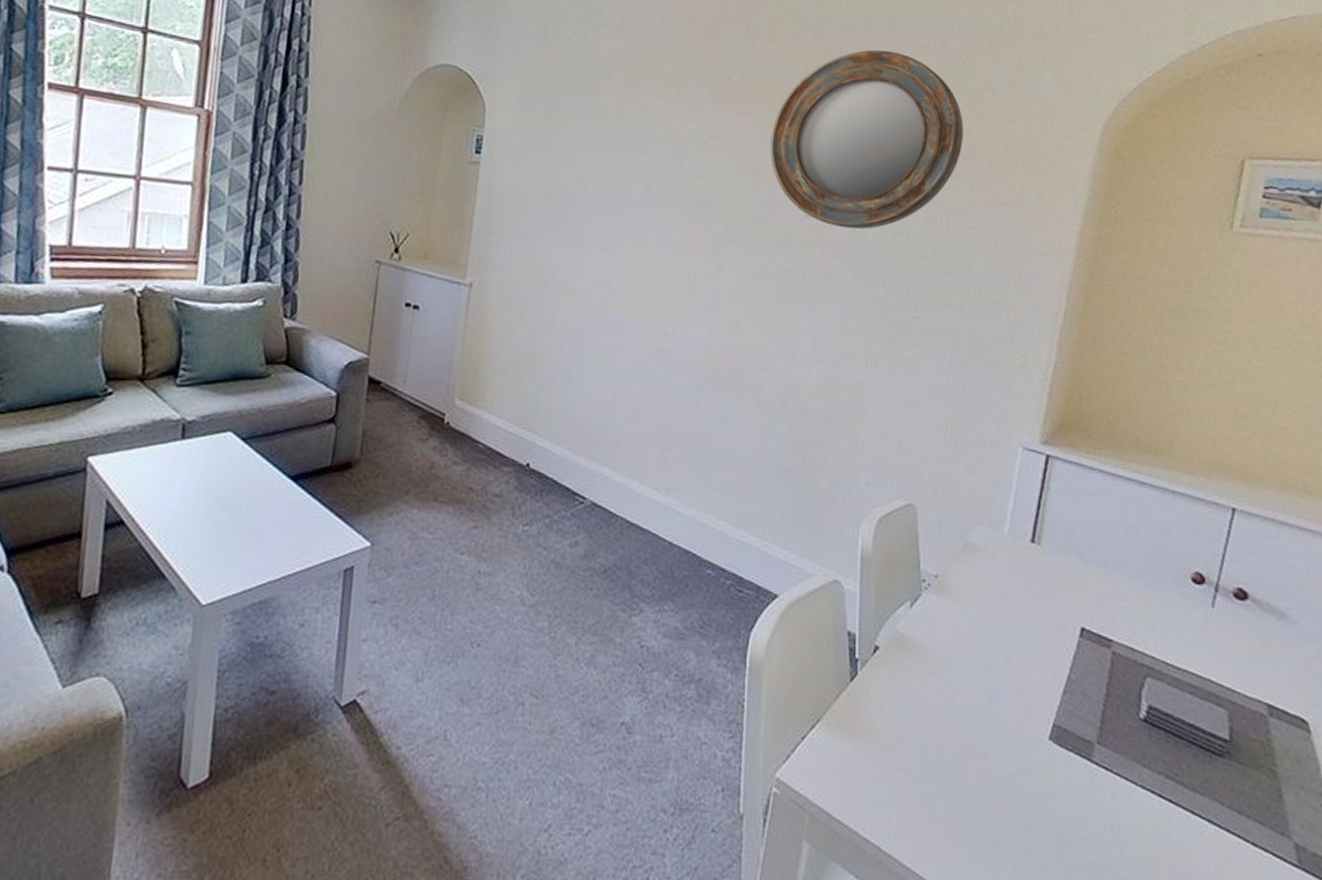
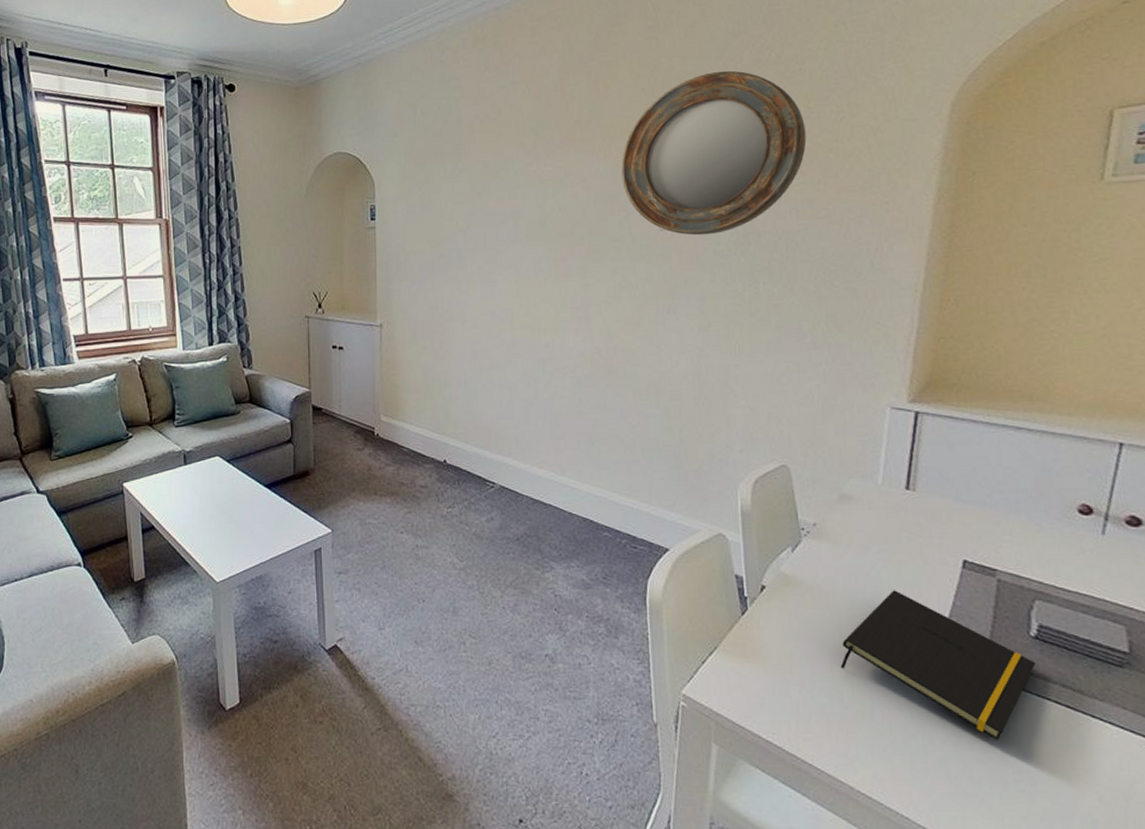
notepad: none [949,658,1143,840] -> present [840,590,1036,740]

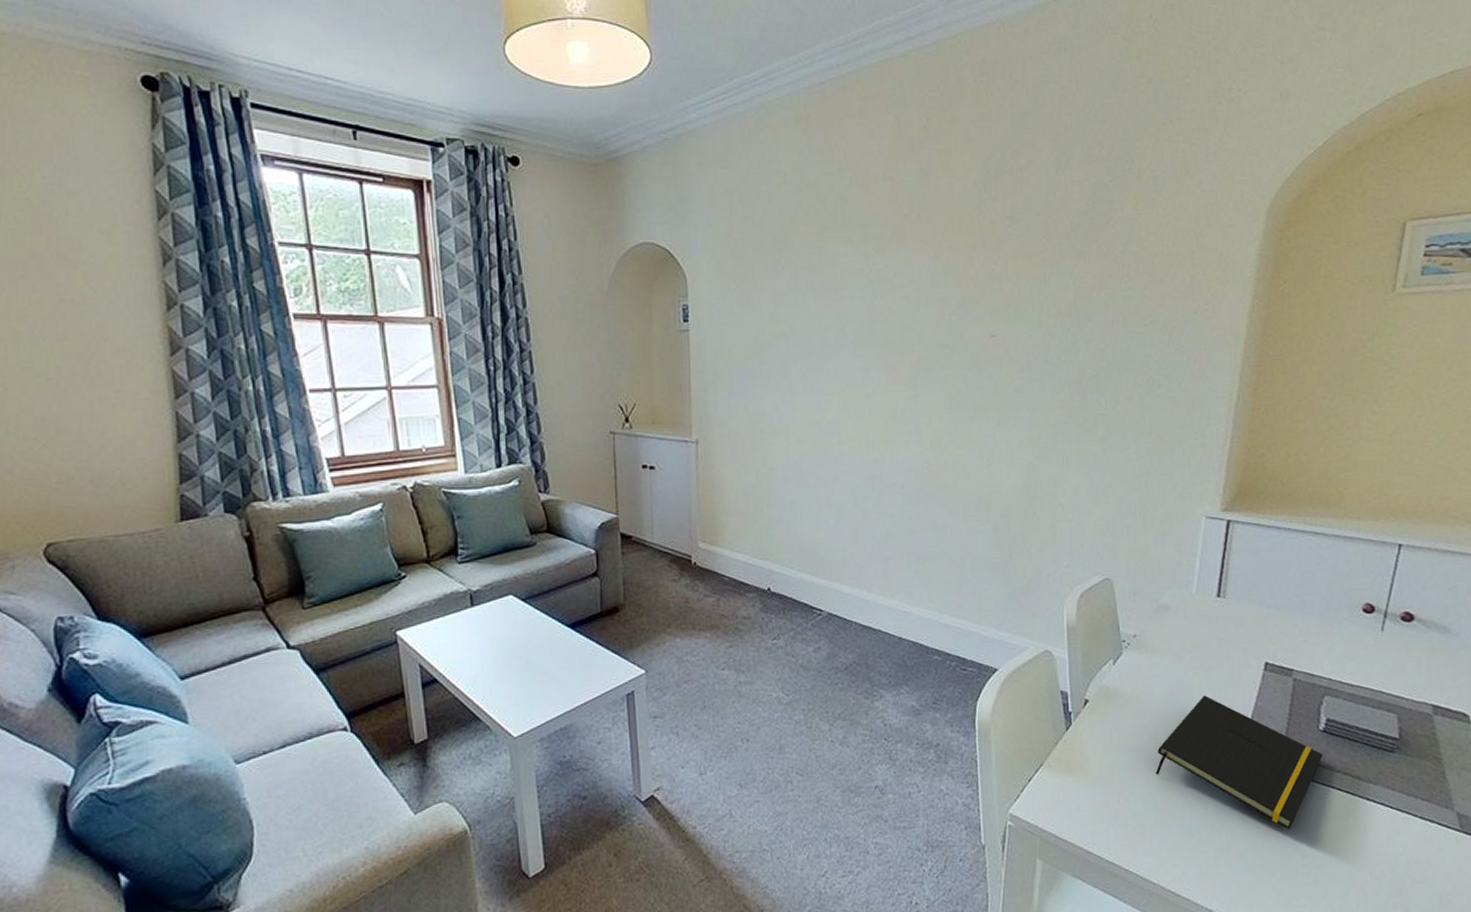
home mirror: present [621,70,807,236] -> none [952,166,1134,342]

